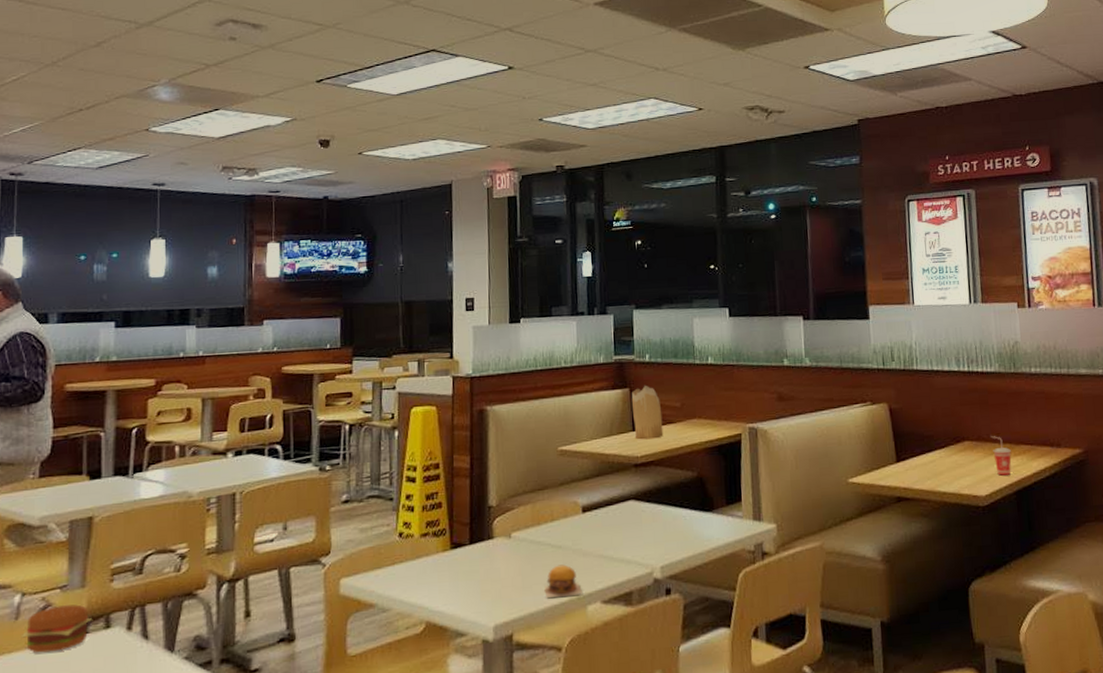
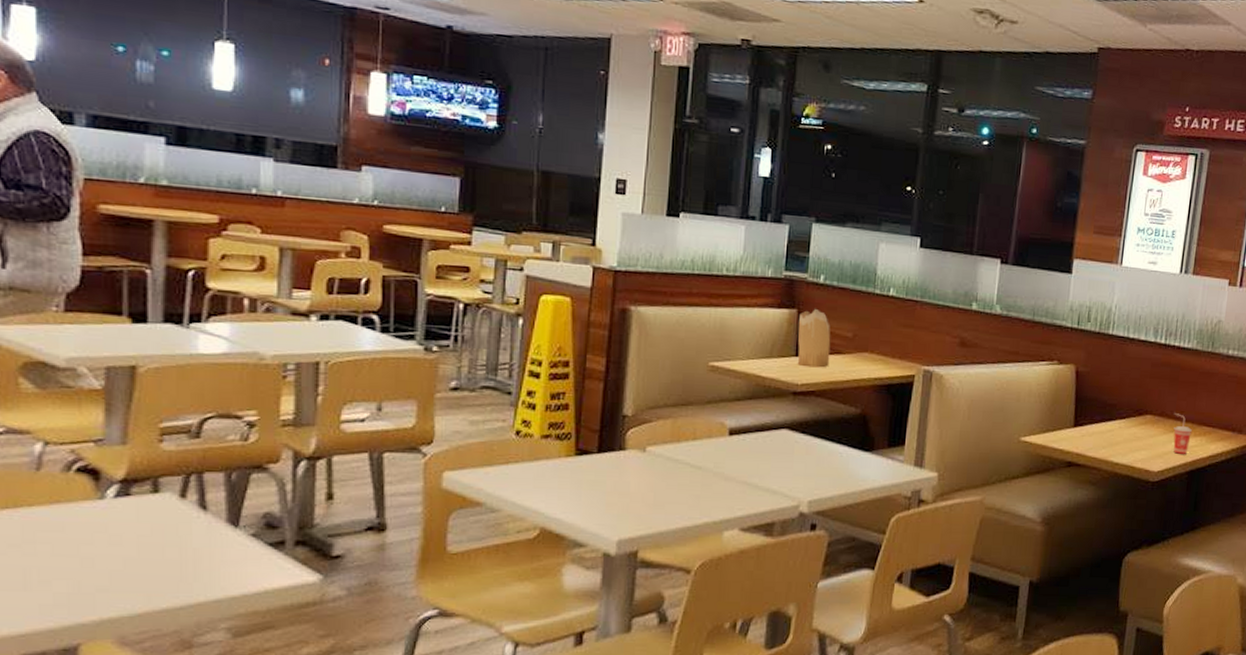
hamburger: present [21,604,93,653] -> none [44,461,137,511]
hamburger: present [544,564,583,599] -> none [678,486,721,520]

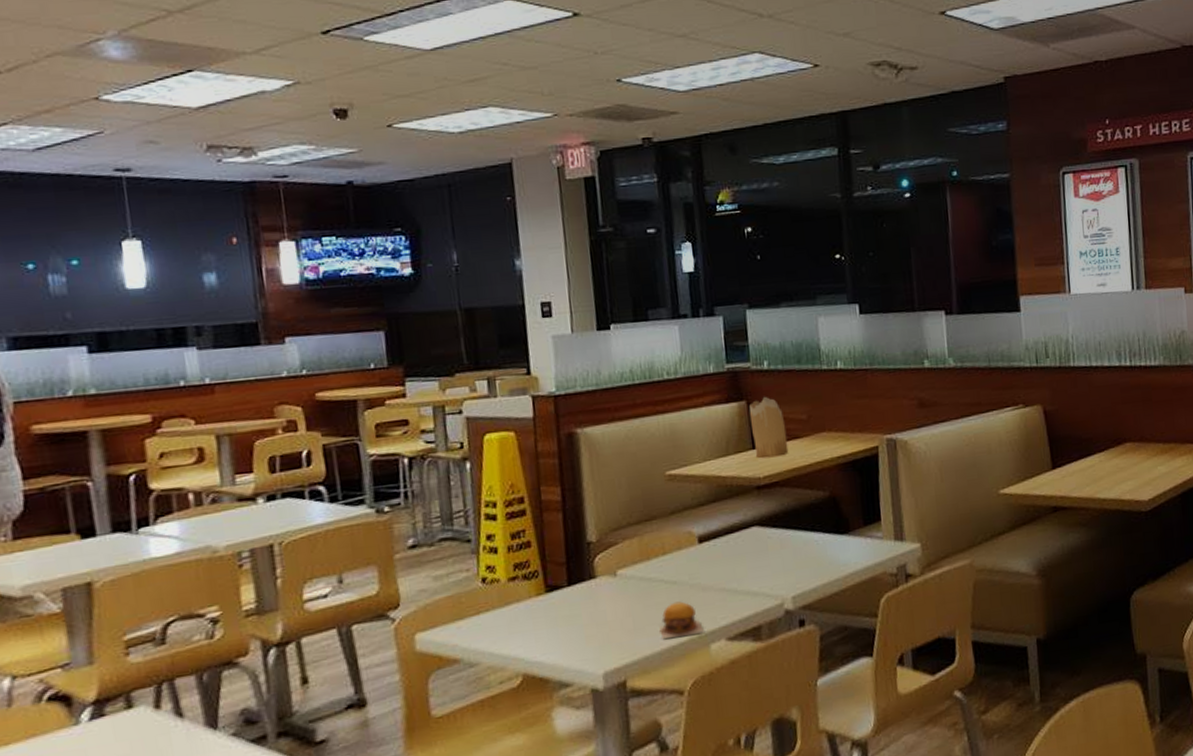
hamburger: none [678,486,721,520] -> present [659,601,705,640]
beverage cup: present [1173,412,1193,454] -> none [1154,435,1177,478]

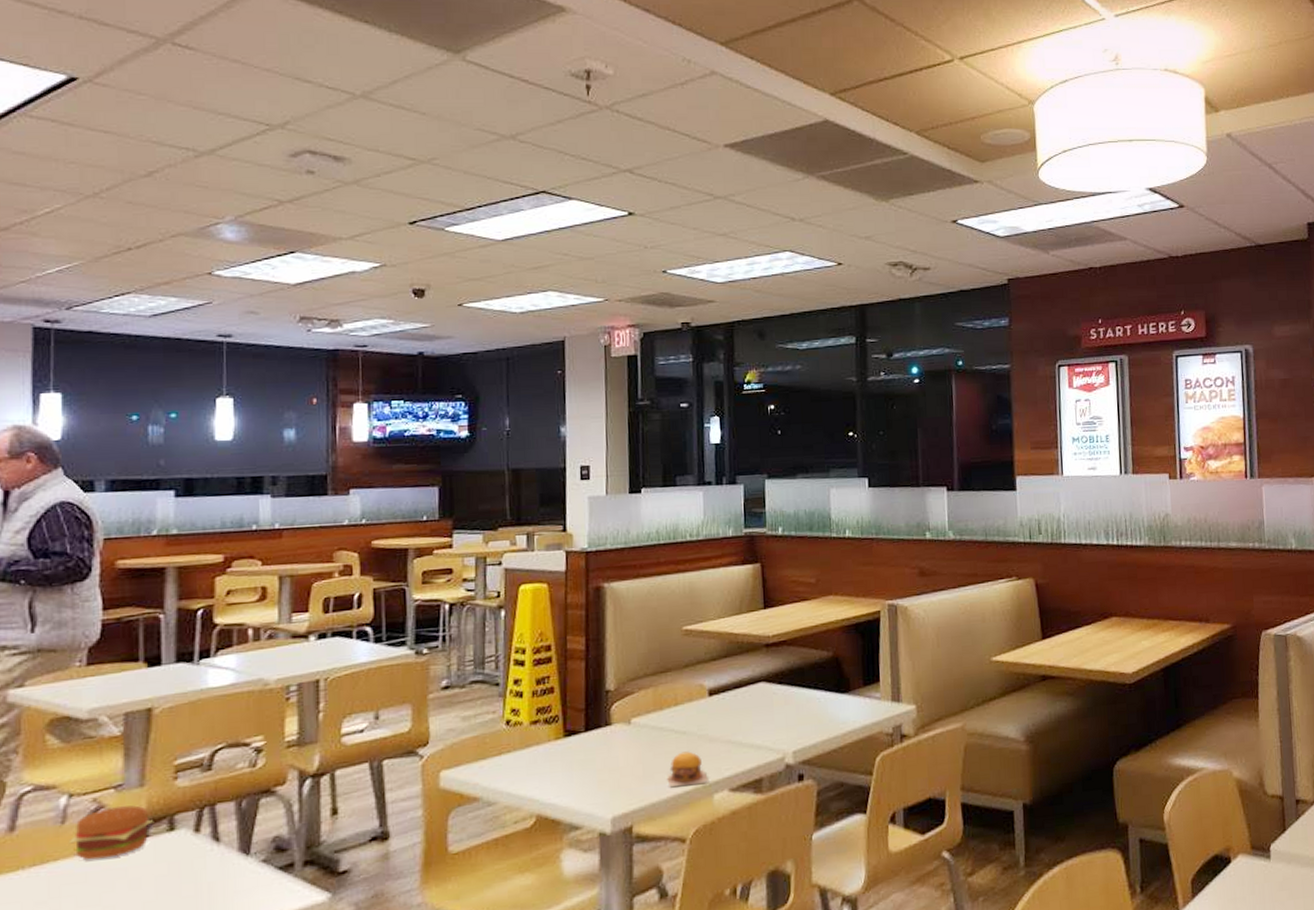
hamburger: none [18,684,110,743] -> present [68,805,154,860]
paper bag: present [749,396,789,459] -> none [762,559,797,618]

